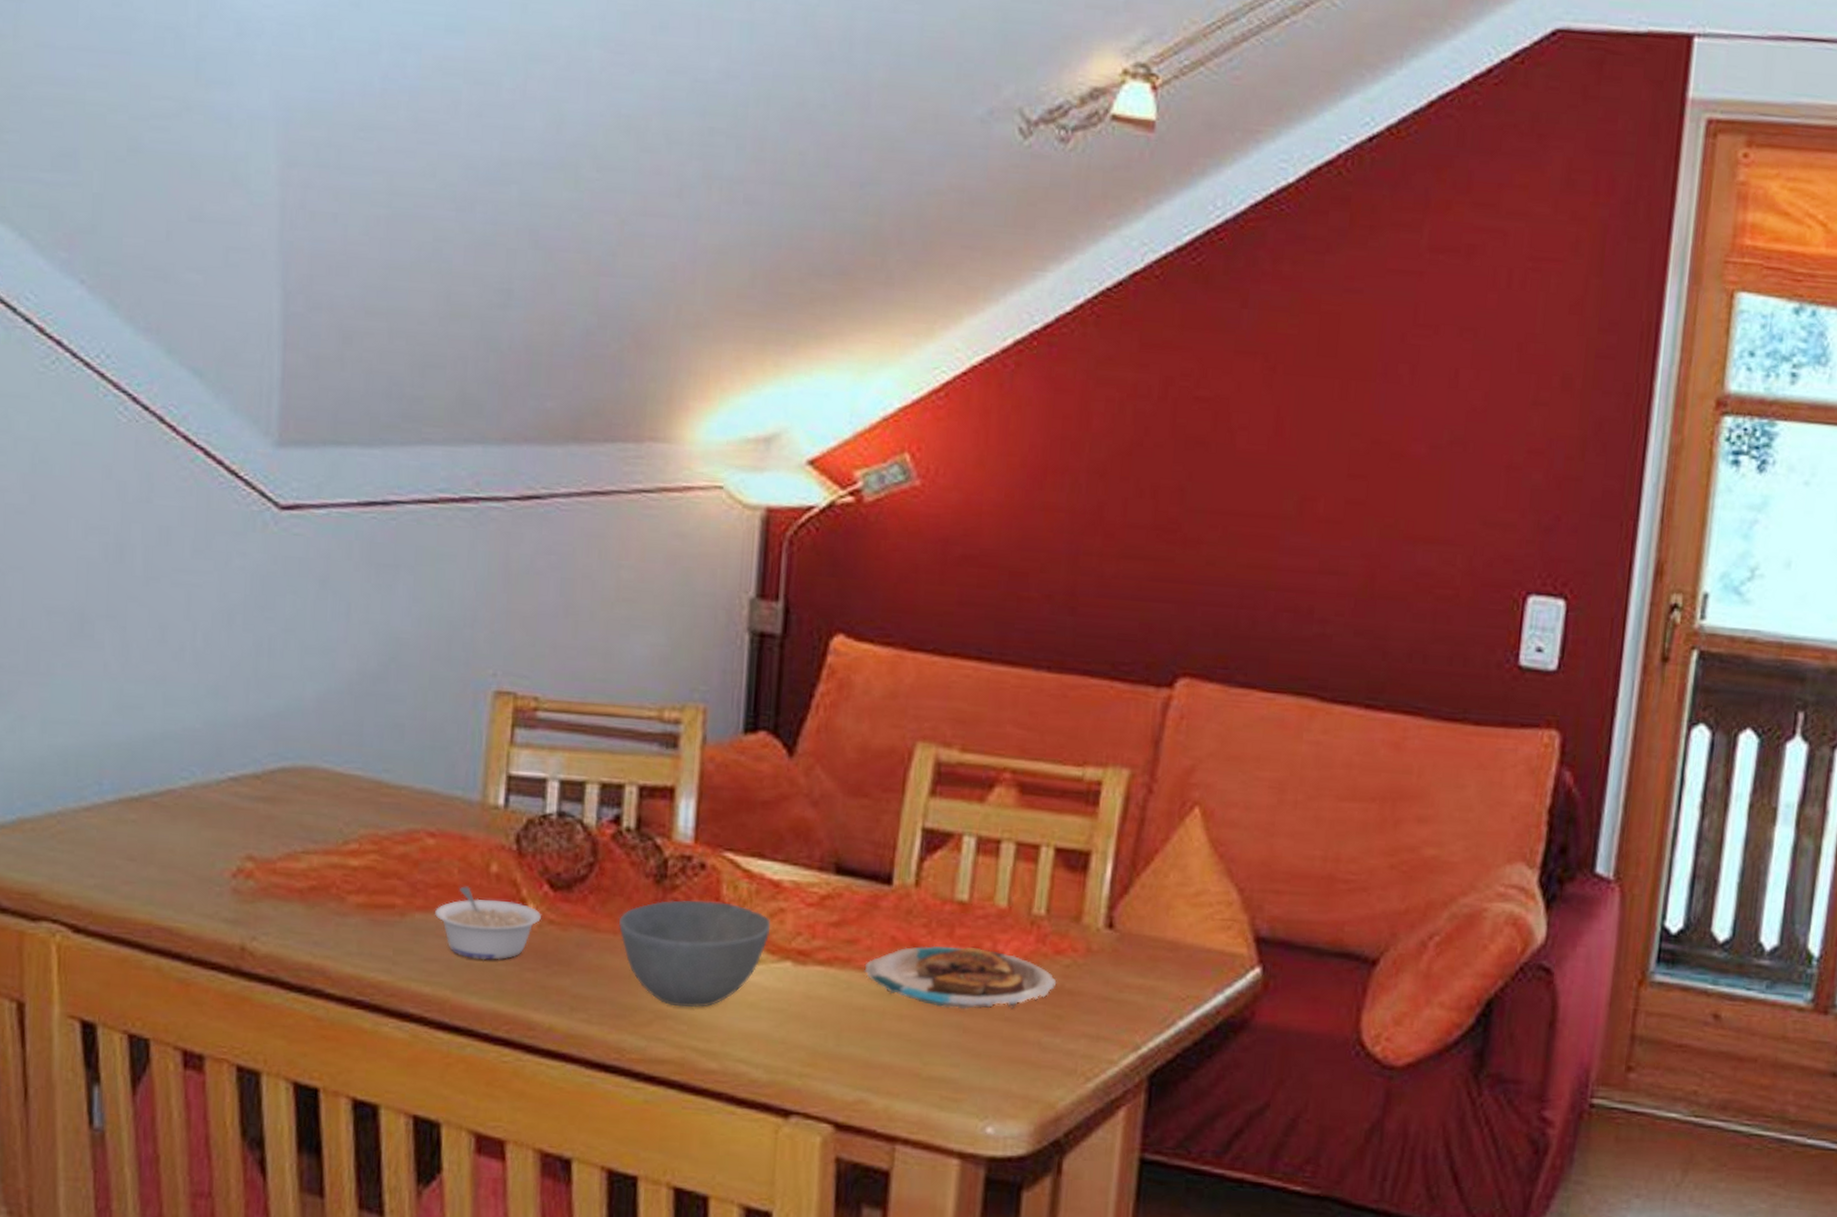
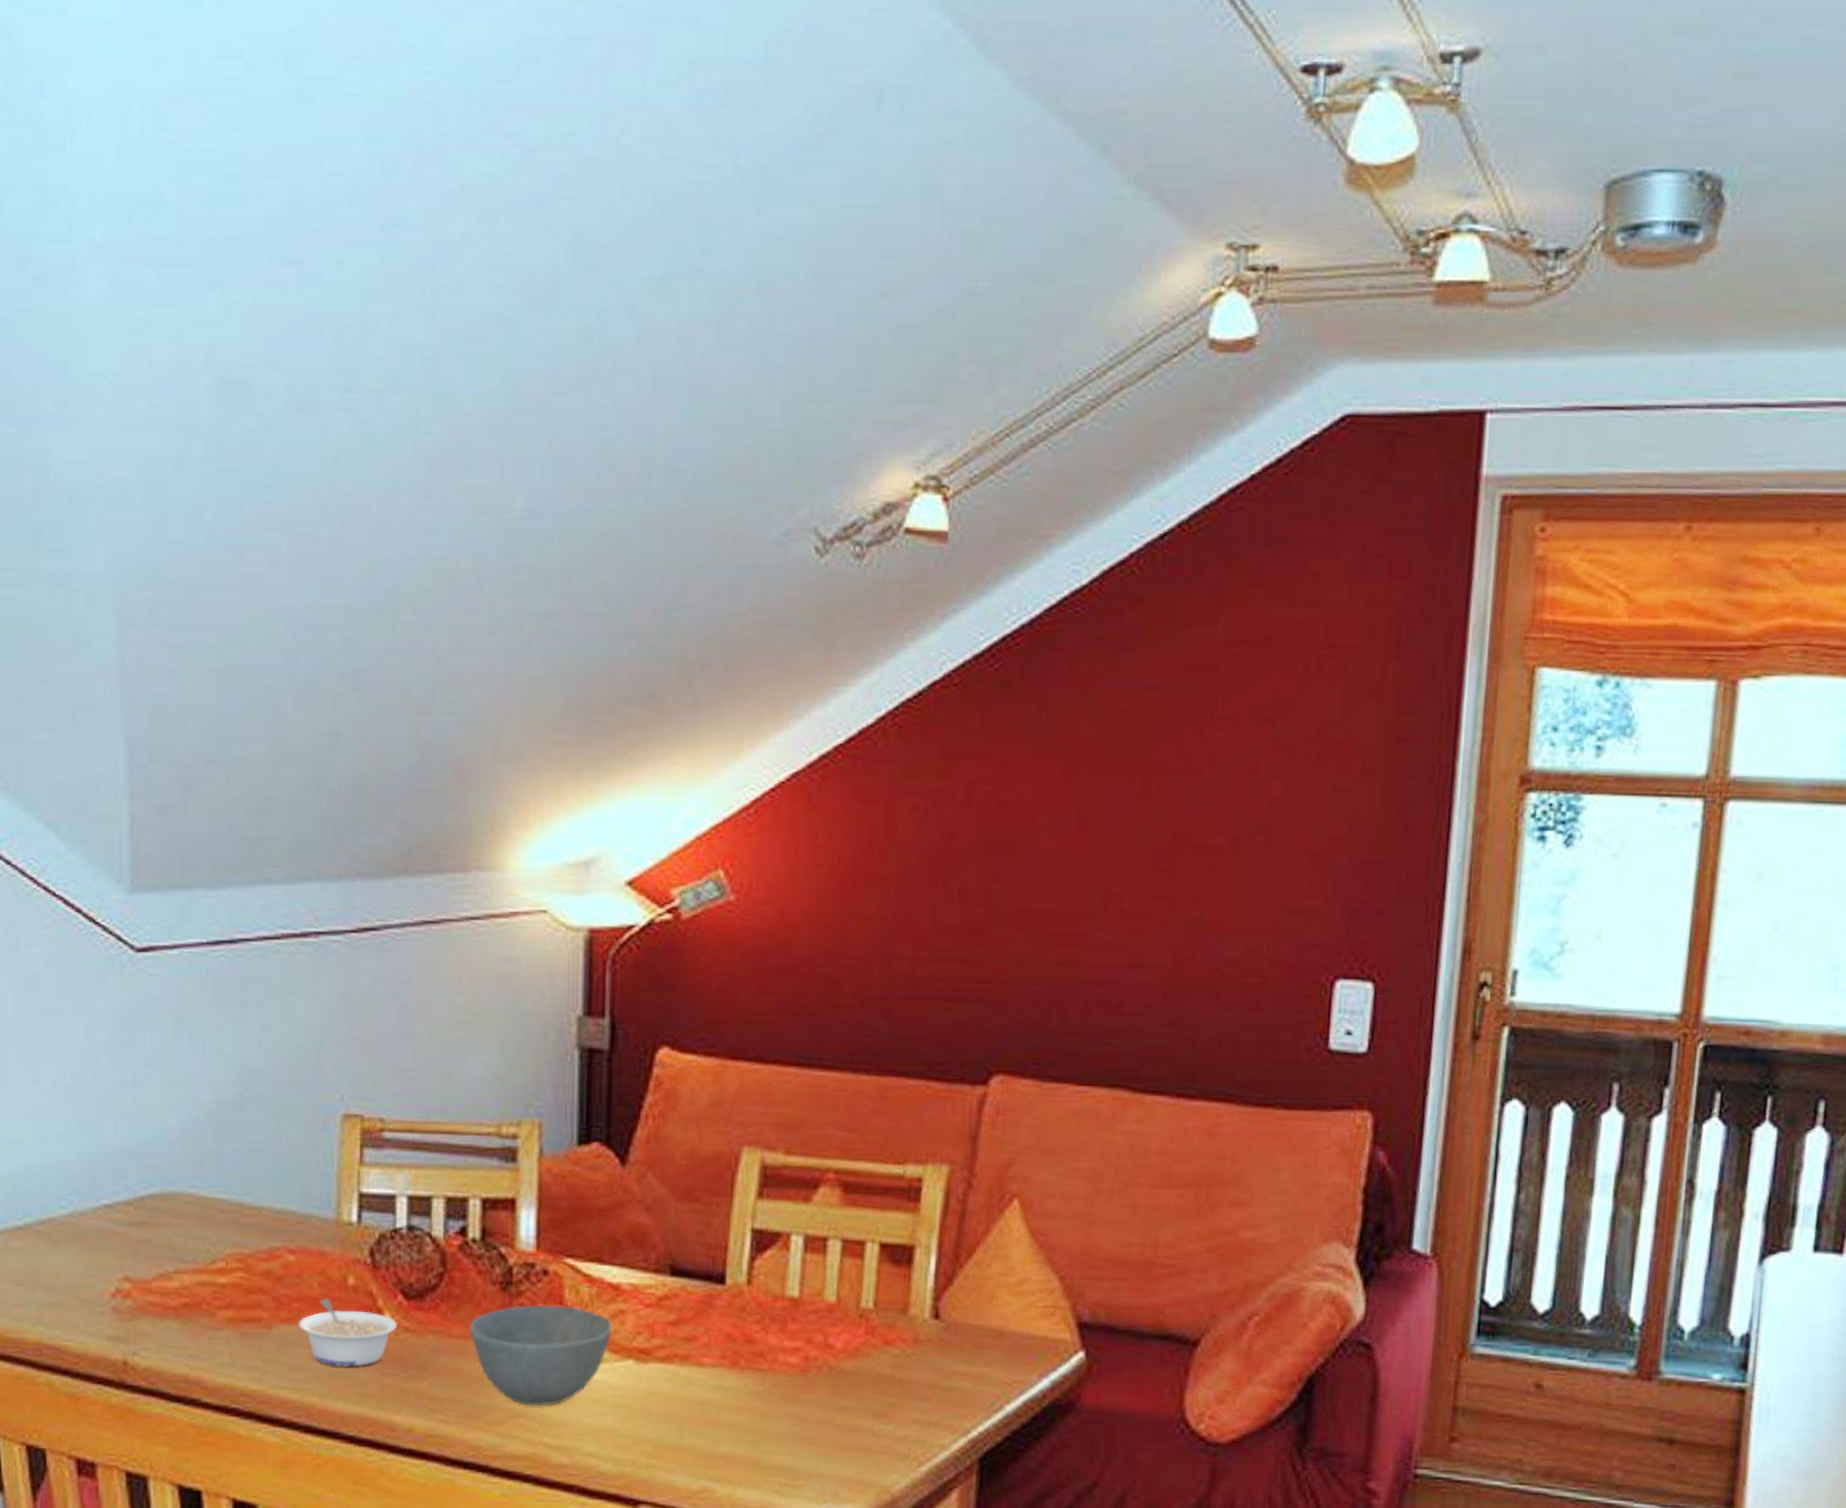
plate: present [864,945,1057,1010] -> none [702,1340,887,1401]

